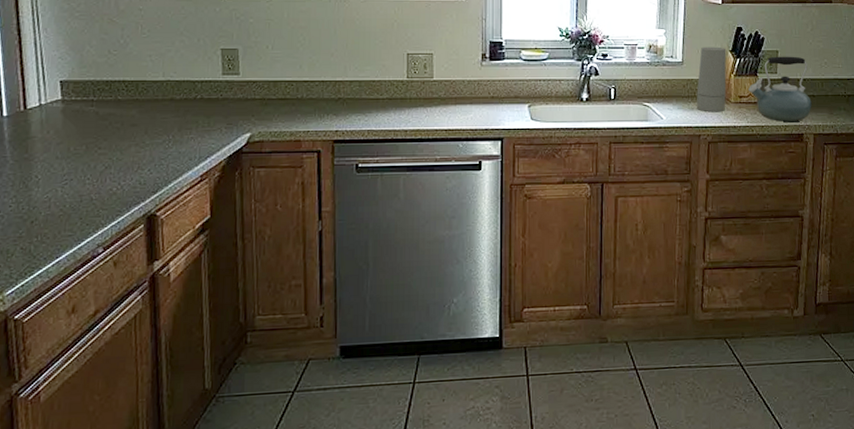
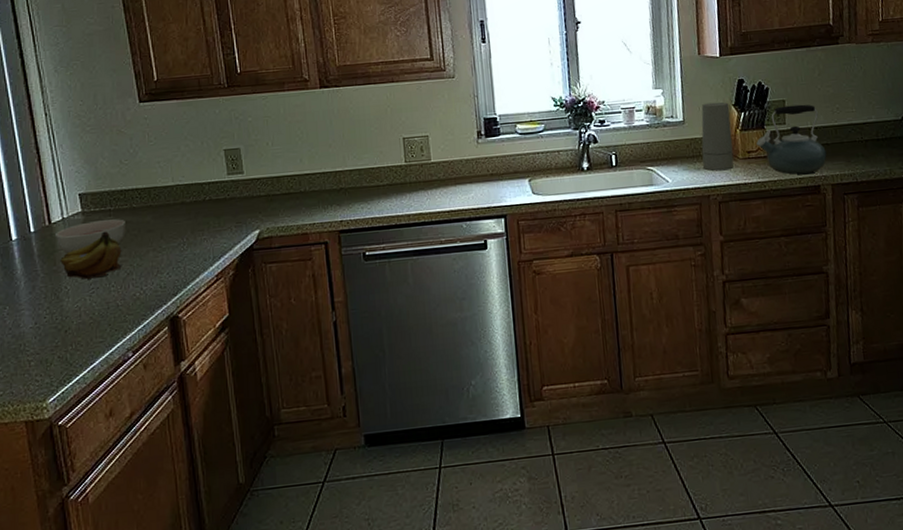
bowl: none [30,110,108,142] -> present [56,219,126,254]
fruit: none [33,122,102,169] -> present [60,231,124,279]

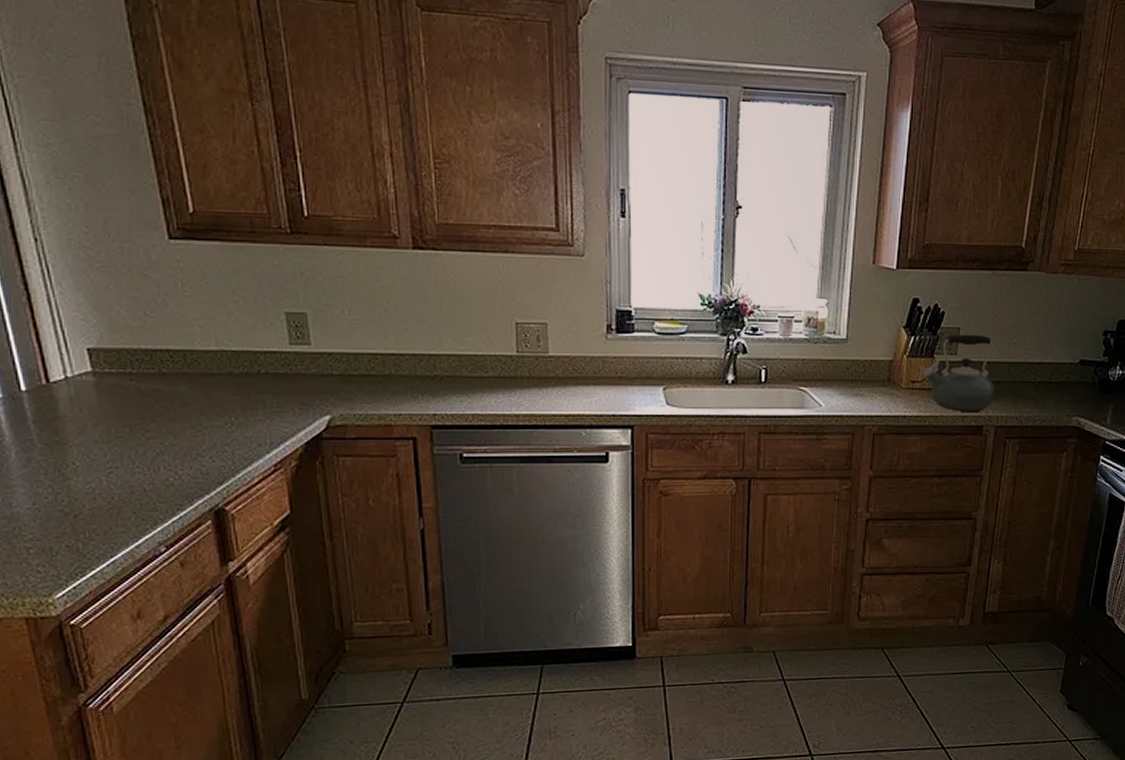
bowl: present [56,219,126,254] -> none [57,385,153,423]
fruit: present [60,231,124,279] -> none [64,399,151,455]
canister: present [701,102,734,171] -> none [861,321,899,400]

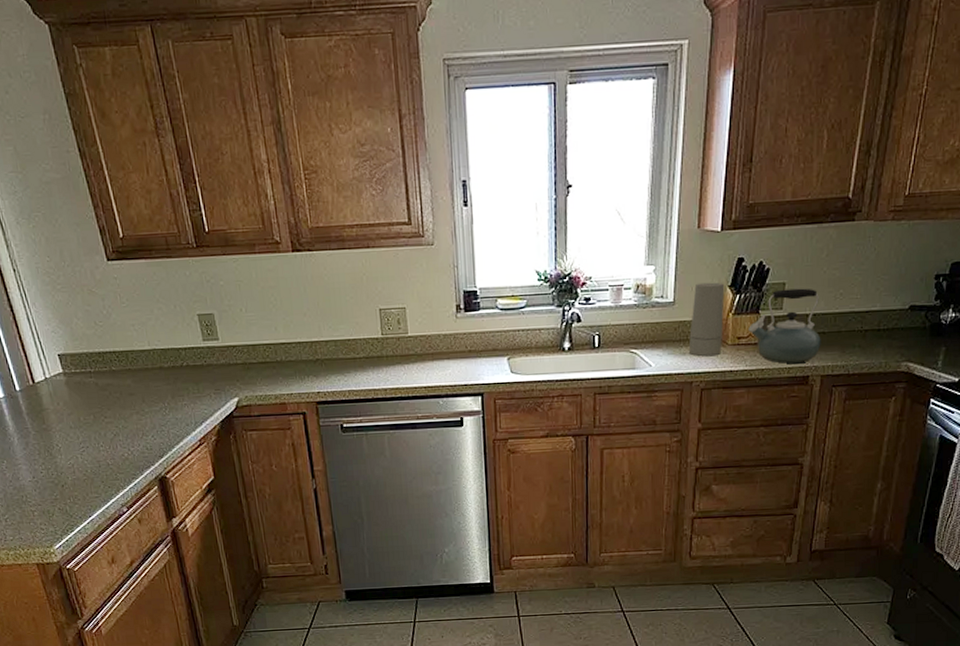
canister: none [861,321,899,400] -> present [688,282,725,357]

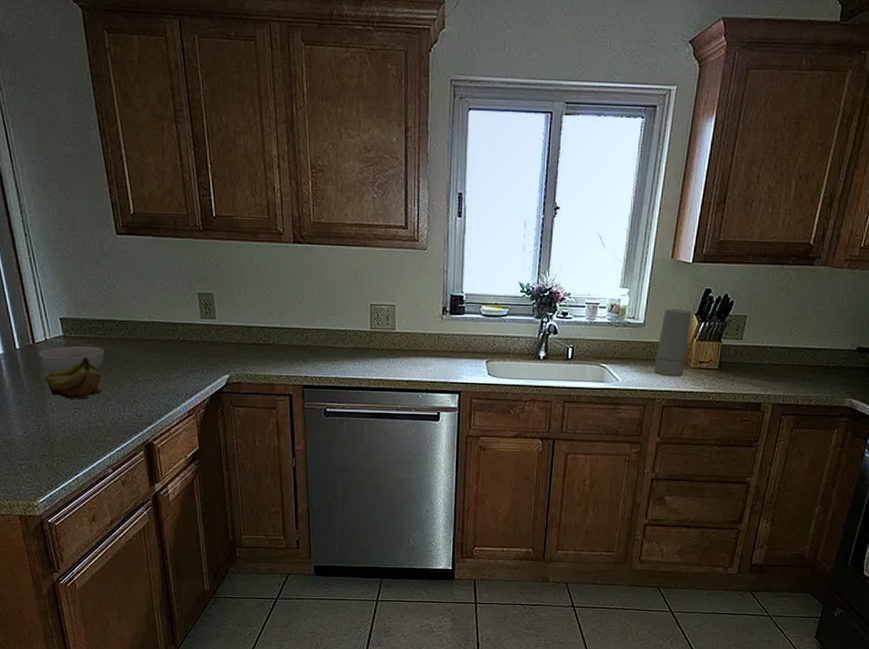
bowl: none [41,381,108,414] -> present [39,346,105,374]
fruit: none [48,393,110,438] -> present [45,357,103,399]
kettle: present [748,288,821,364] -> none [710,321,777,390]

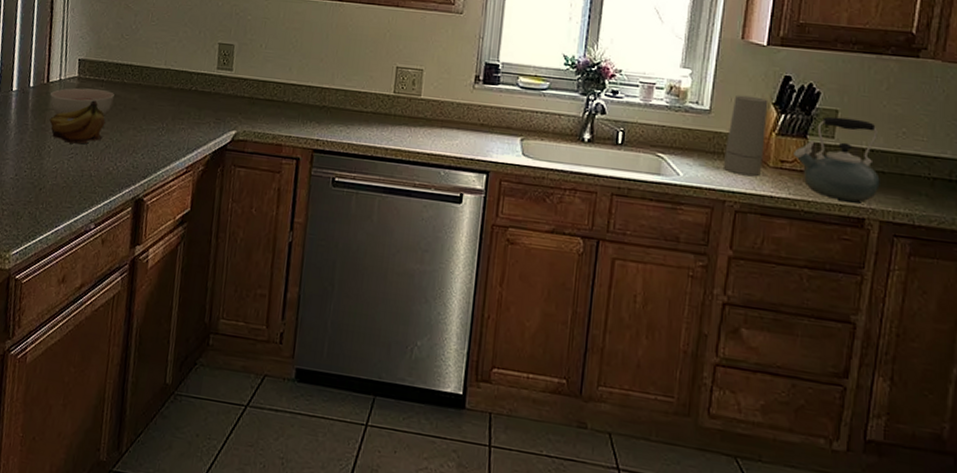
kettle: none [710,321,777,390] -> present [793,116,880,202]

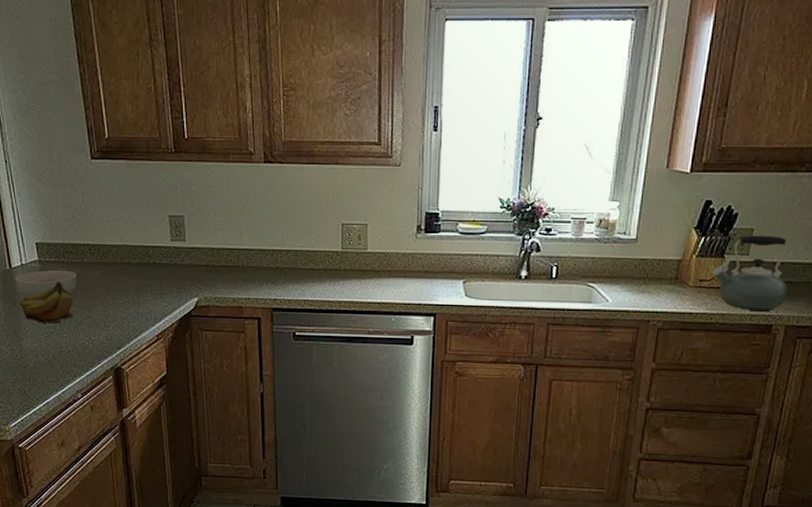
canister: present [722,95,768,177] -> none [647,222,690,297]

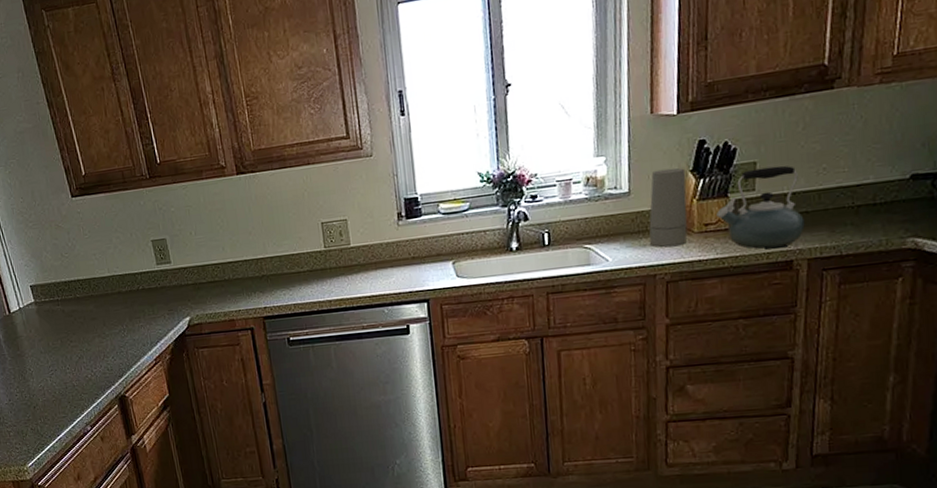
bowl: present [15,270,77,298] -> none [15,308,74,340]
fruit: present [20,281,75,323] -> none [22,319,75,362]
canister: none [647,222,690,297] -> present [648,168,688,247]

